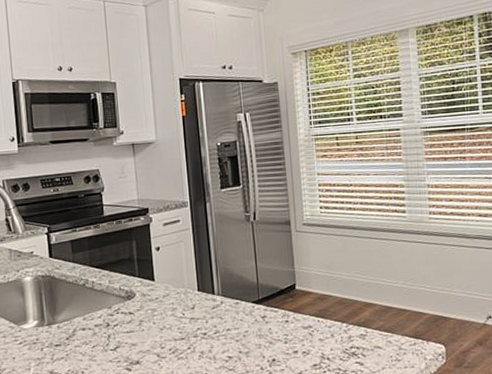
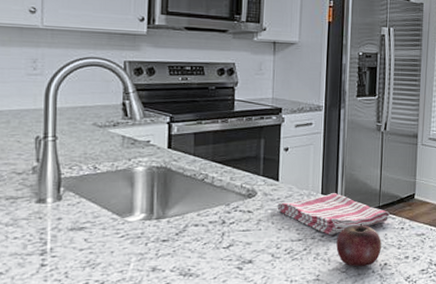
dish towel: none [156,289,271,333] -> present [277,193,390,236]
apple: none [219,319,267,364] -> present [336,224,382,267]

